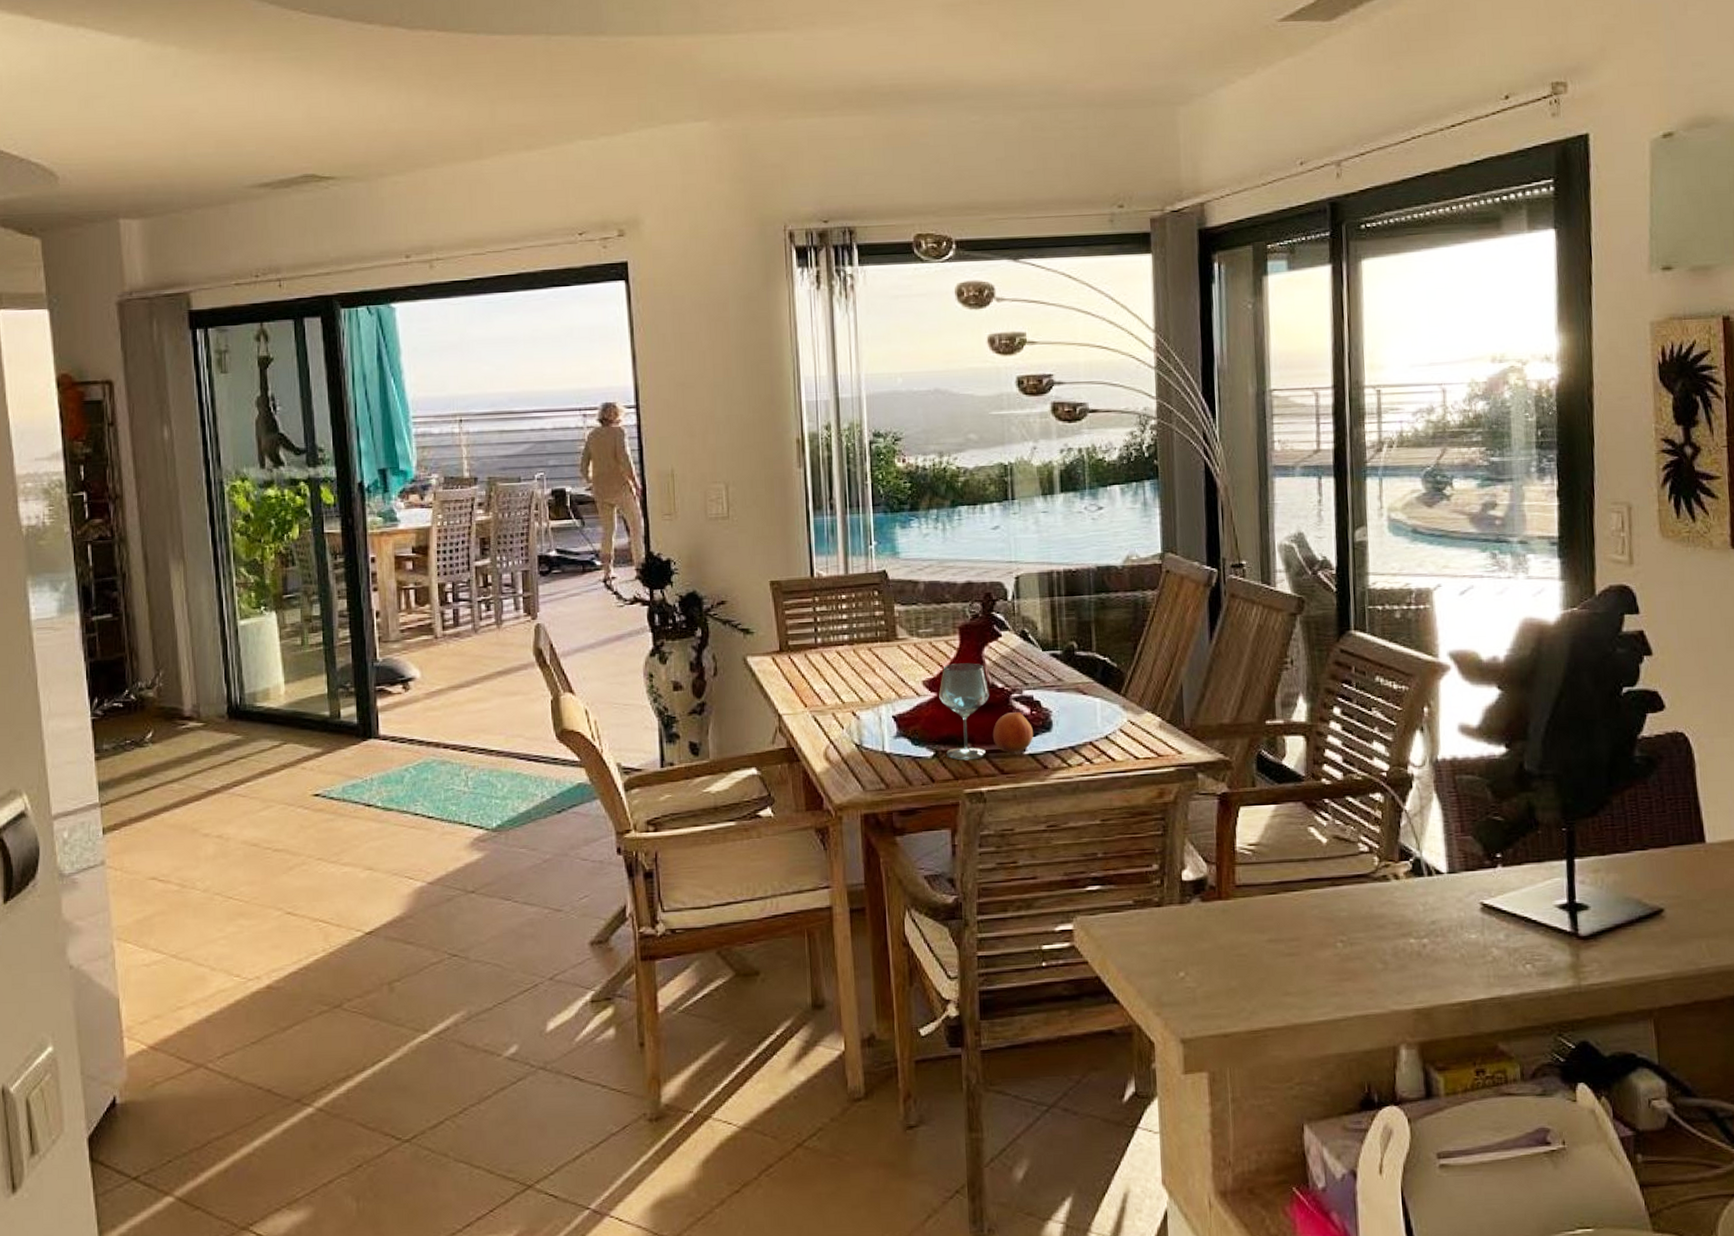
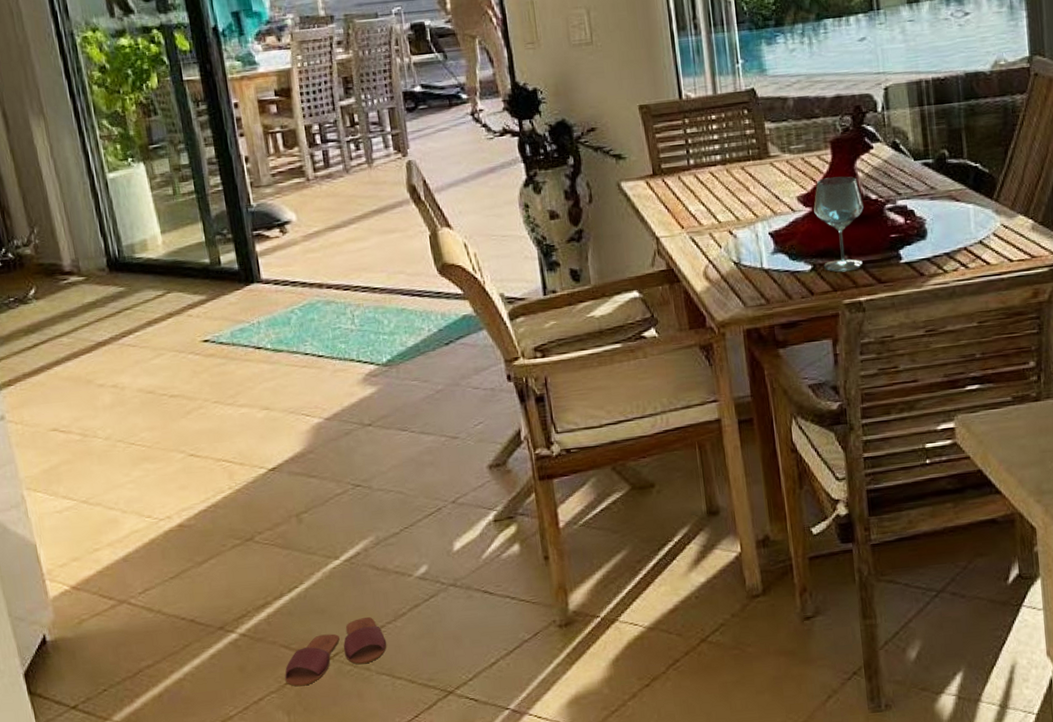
slippers: none [358,1098,468,1170] -> present [285,617,387,687]
fruit: present [992,711,1034,753] -> none [868,221,909,262]

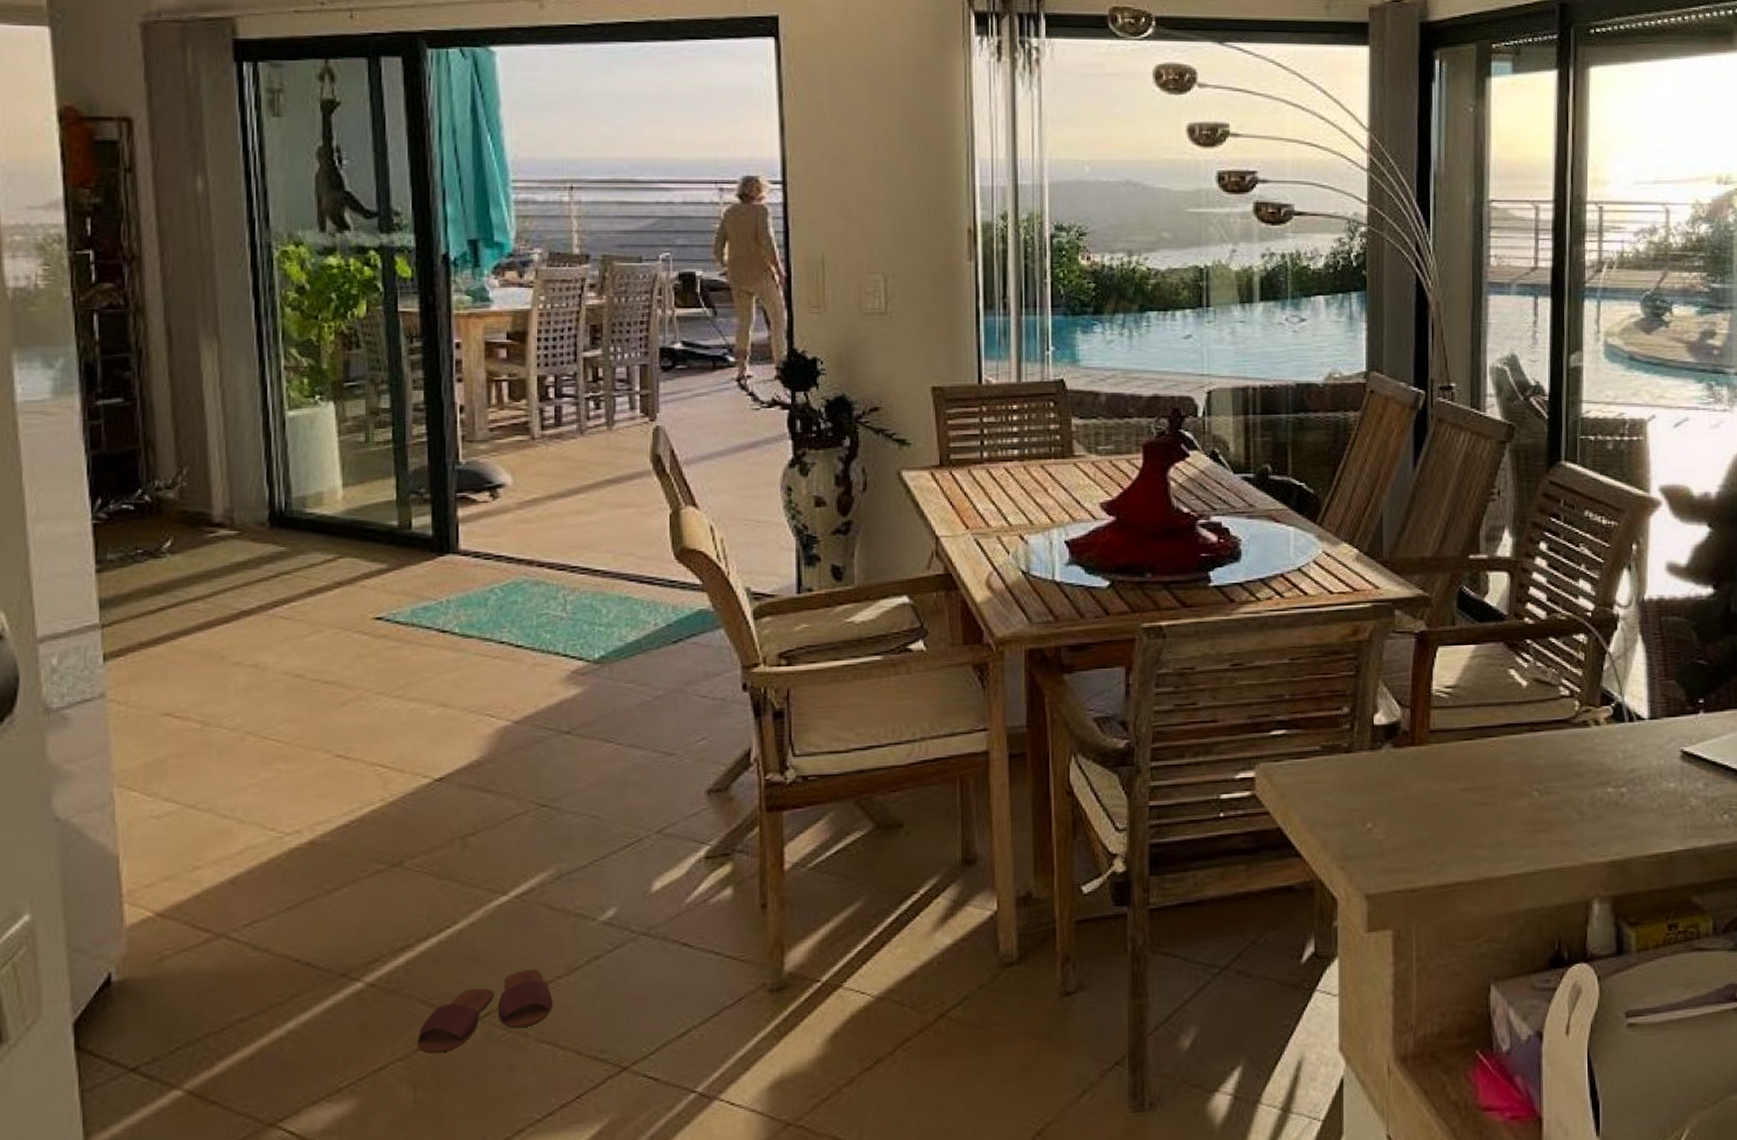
wine glass: present [813,176,864,272] -> none [1118,484,1173,592]

